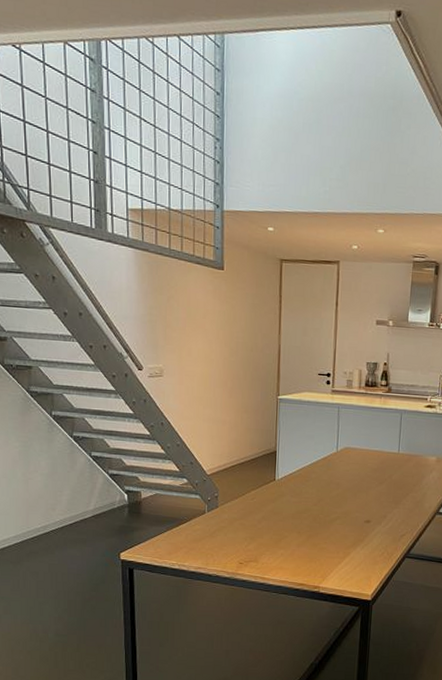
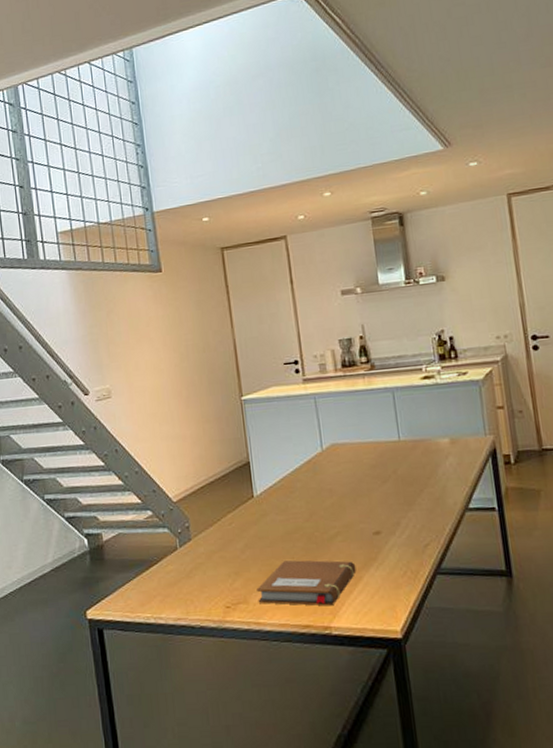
notebook: none [266,532,347,571] -> present [257,559,356,606]

